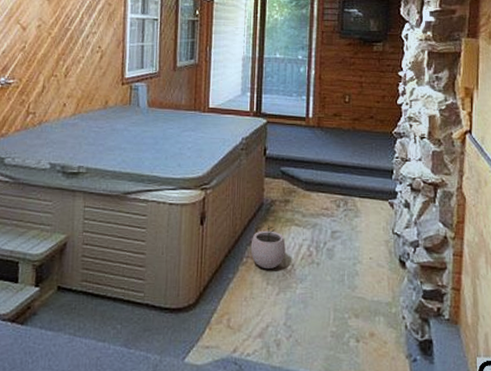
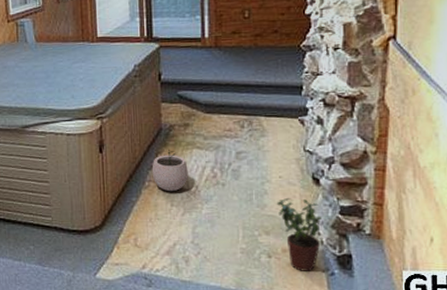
potted plant: none [367,279,406,357] -> present [277,197,322,271]

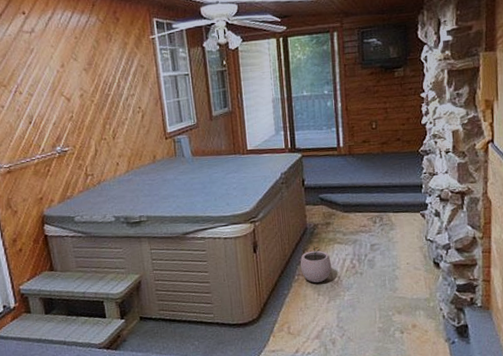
potted plant: present [277,197,322,271] -> none [406,280,443,343]

